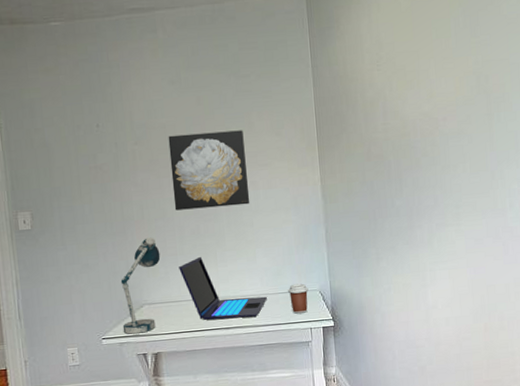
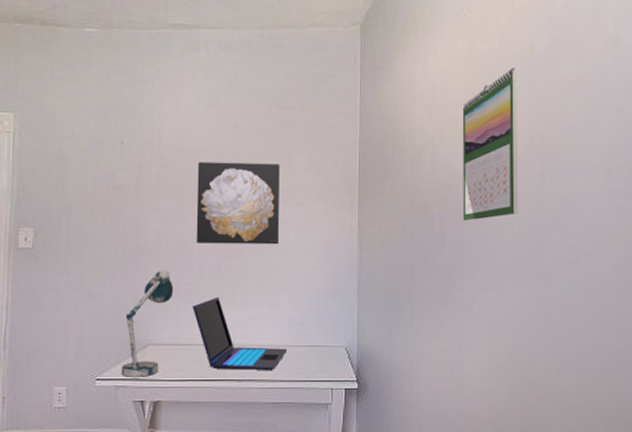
coffee cup: present [288,283,309,314] -> none [311,337,334,371]
calendar: none [408,12,470,165] -> present [462,66,518,221]

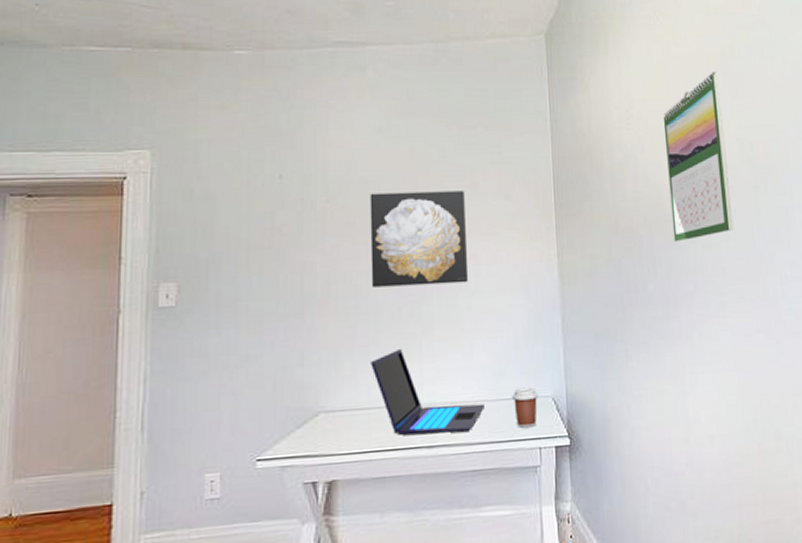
desk lamp: present [121,270,174,377] -> none [287,321,347,454]
coffee cup: none [311,337,334,371] -> present [512,387,539,428]

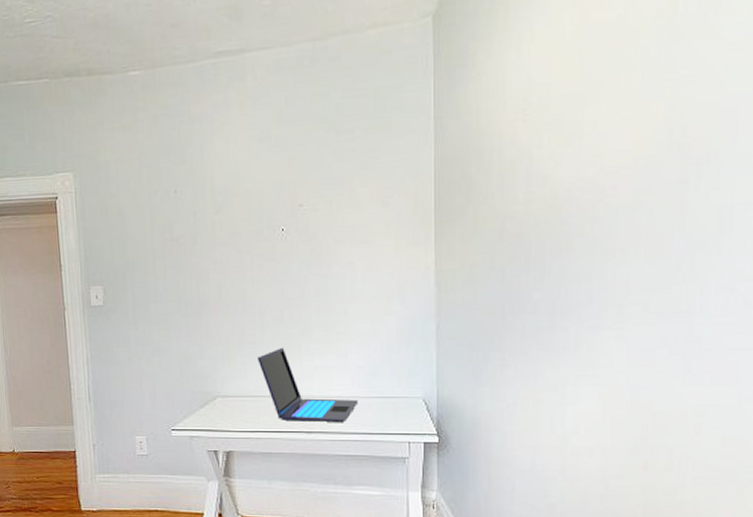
wall art: present [370,190,469,288] -> none [253,198,345,292]
coffee cup: present [512,387,539,428] -> none [384,388,410,423]
calendar: present [663,70,734,242] -> none [568,36,650,248]

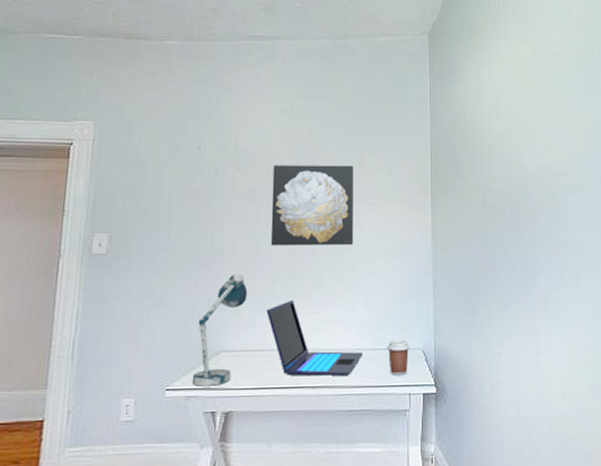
desk lamp: none [193,322,238,428] -> present [192,273,248,387]
wall art: none [253,198,345,292] -> present [270,165,354,246]
coffee cup: none [384,388,410,423] -> present [387,339,410,375]

